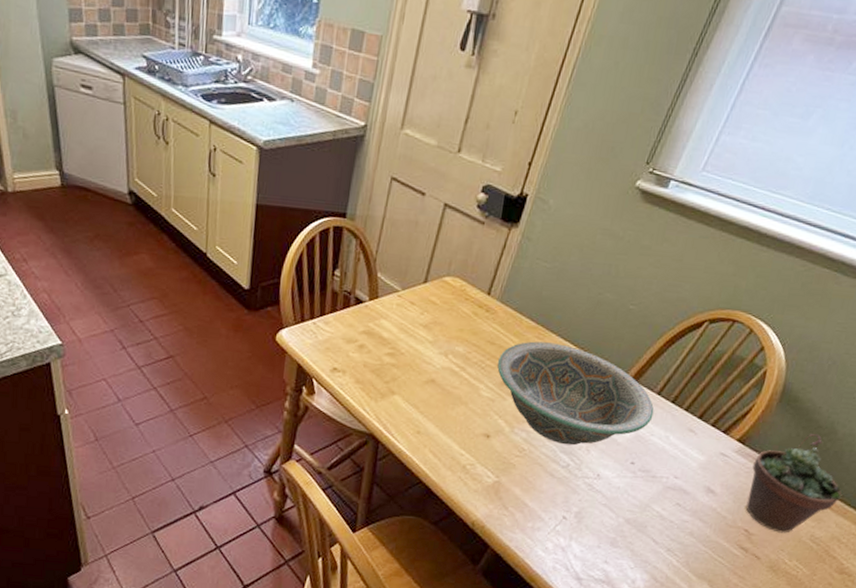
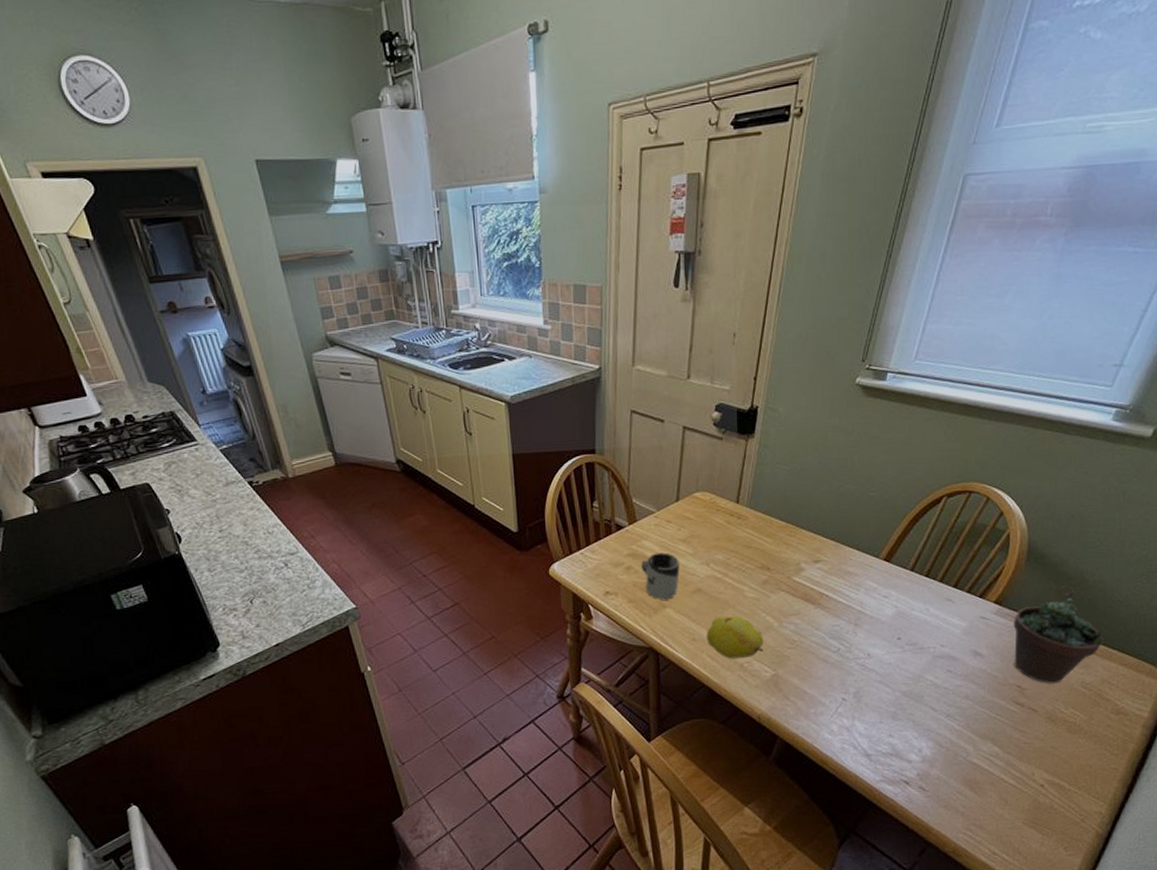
cup: none [375,335,417,386] -> present [641,552,679,600]
fruit: none [431,411,492,460] -> present [706,615,764,659]
decorative bowl: present [497,341,654,446] -> none [757,538,911,631]

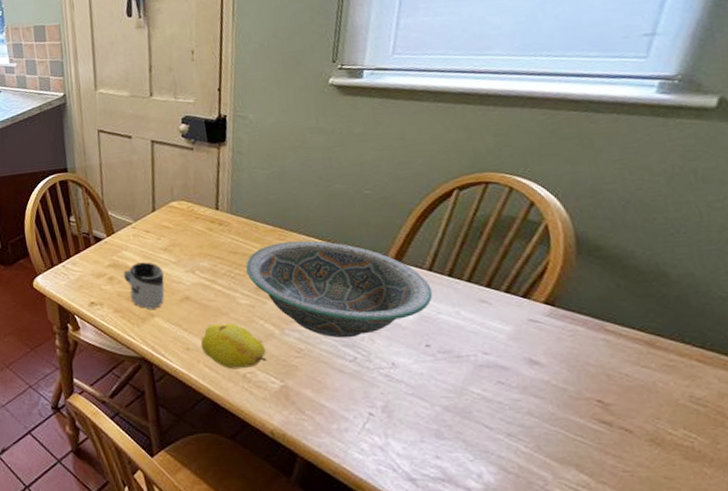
decorative bowl: none [757,538,911,631] -> present [246,240,433,338]
succulent plant: present [1013,586,1105,684] -> none [575,281,711,399]

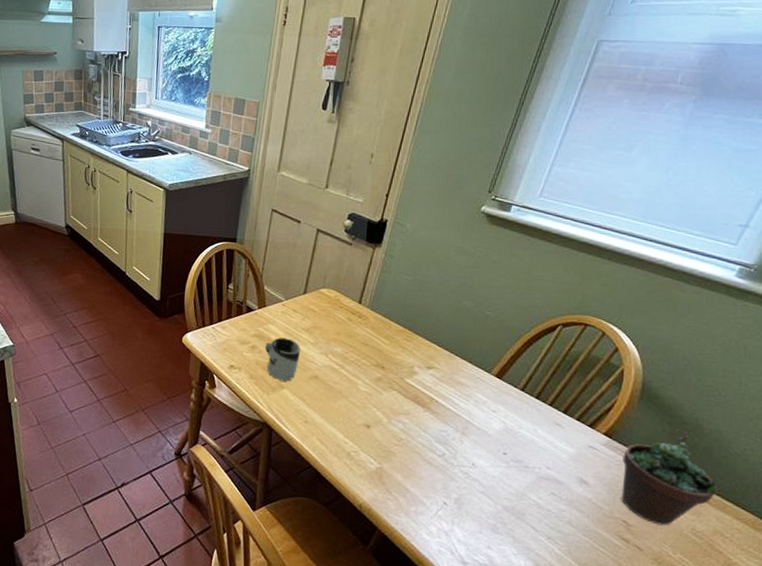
fruit: present [200,323,267,370] -> none [318,404,372,447]
decorative bowl: present [246,240,433,338] -> none [372,343,520,436]
succulent plant: none [575,281,711,399] -> present [621,429,720,526]

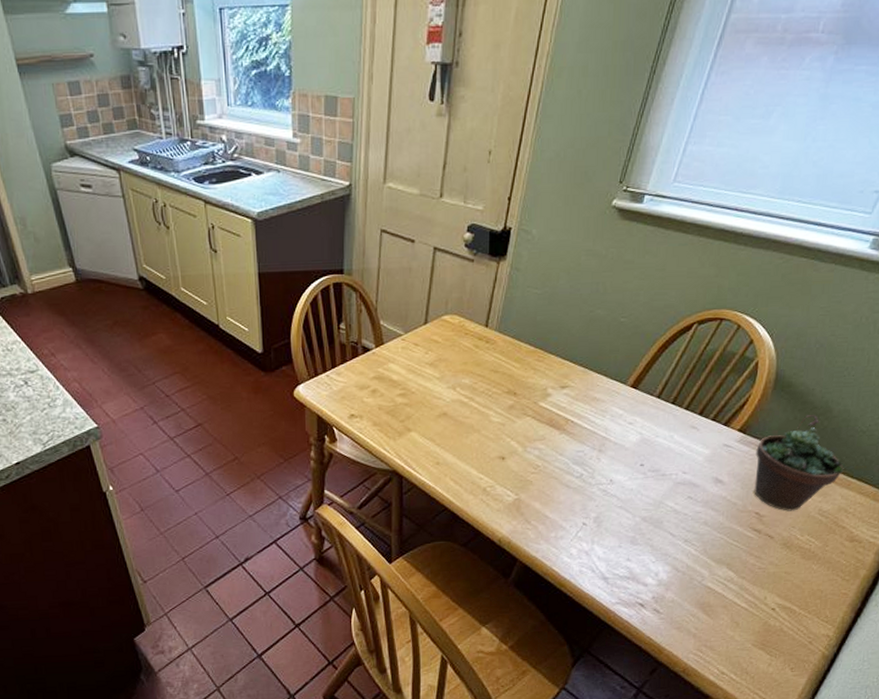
cup: present [265,337,300,382] -> none [387,376,425,424]

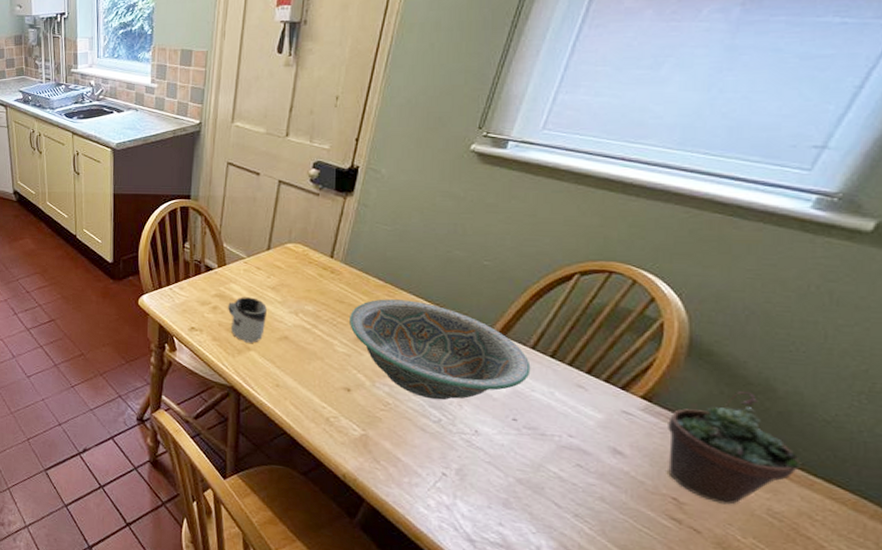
cup: none [387,376,425,424] -> present [228,297,267,343]
decorative bowl: none [504,363,656,457] -> present [350,299,531,400]

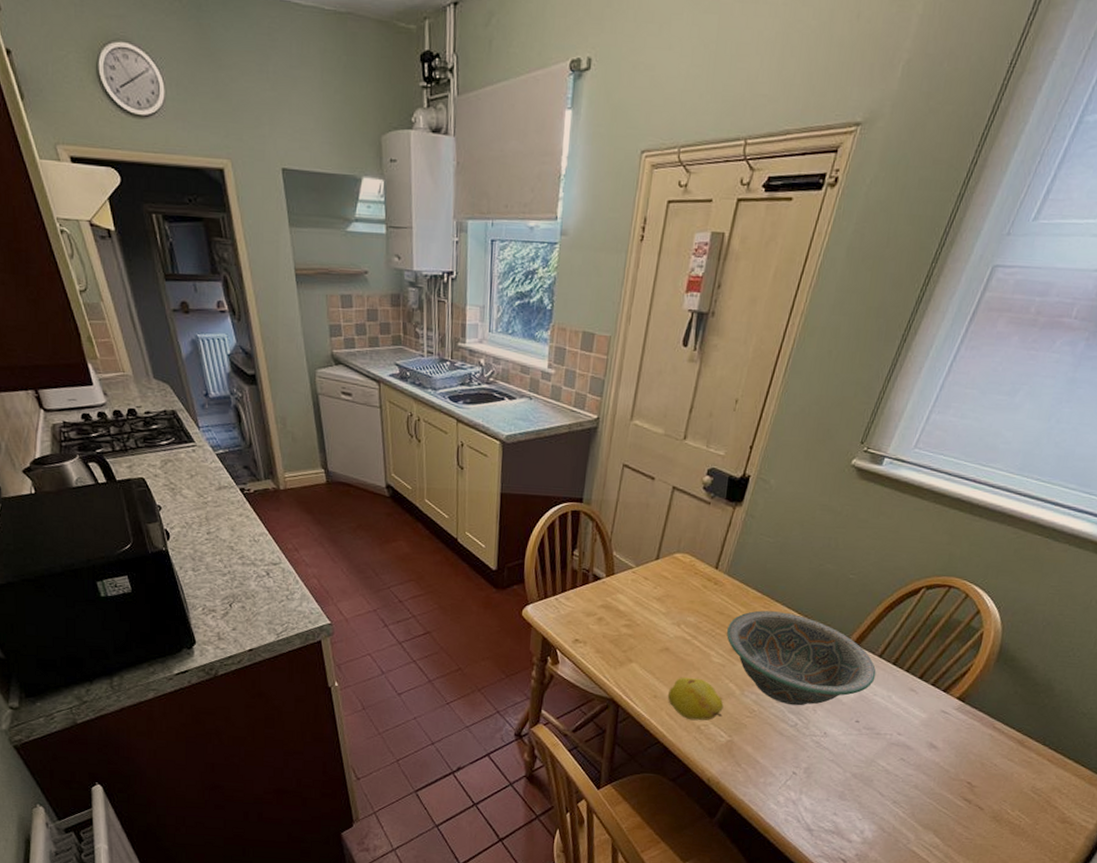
cup: present [228,297,267,343] -> none [613,608,651,655]
fruit: none [290,366,353,413] -> present [667,677,724,721]
succulent plant: present [668,391,804,505] -> none [967,691,1063,785]

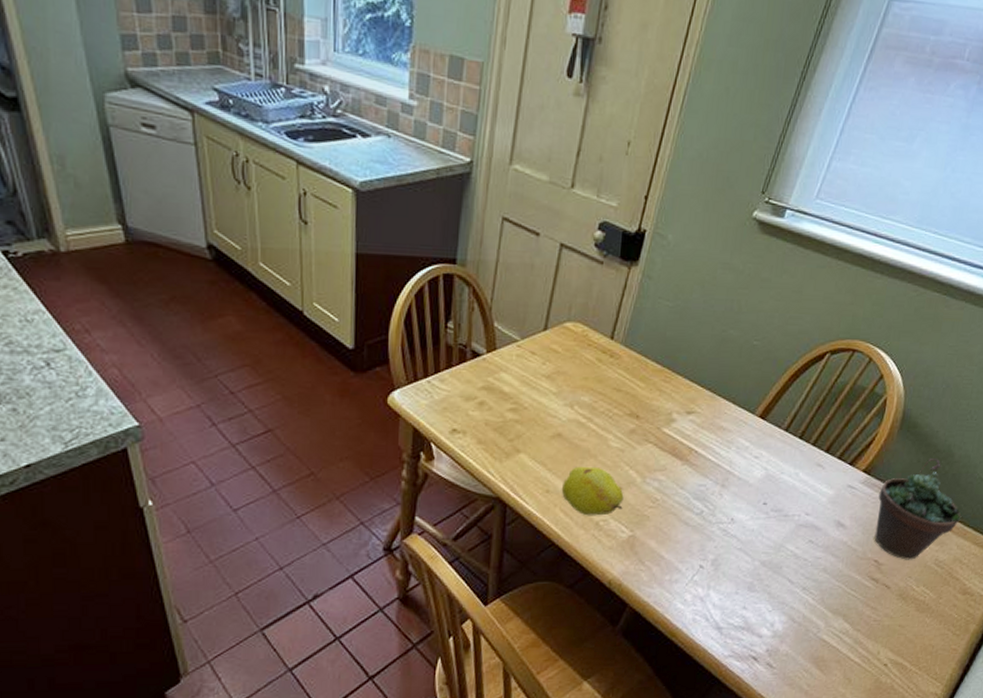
decorative bowl: present [727,610,876,706] -> none [625,385,783,491]
succulent plant: none [967,691,1063,785] -> present [874,459,963,560]

